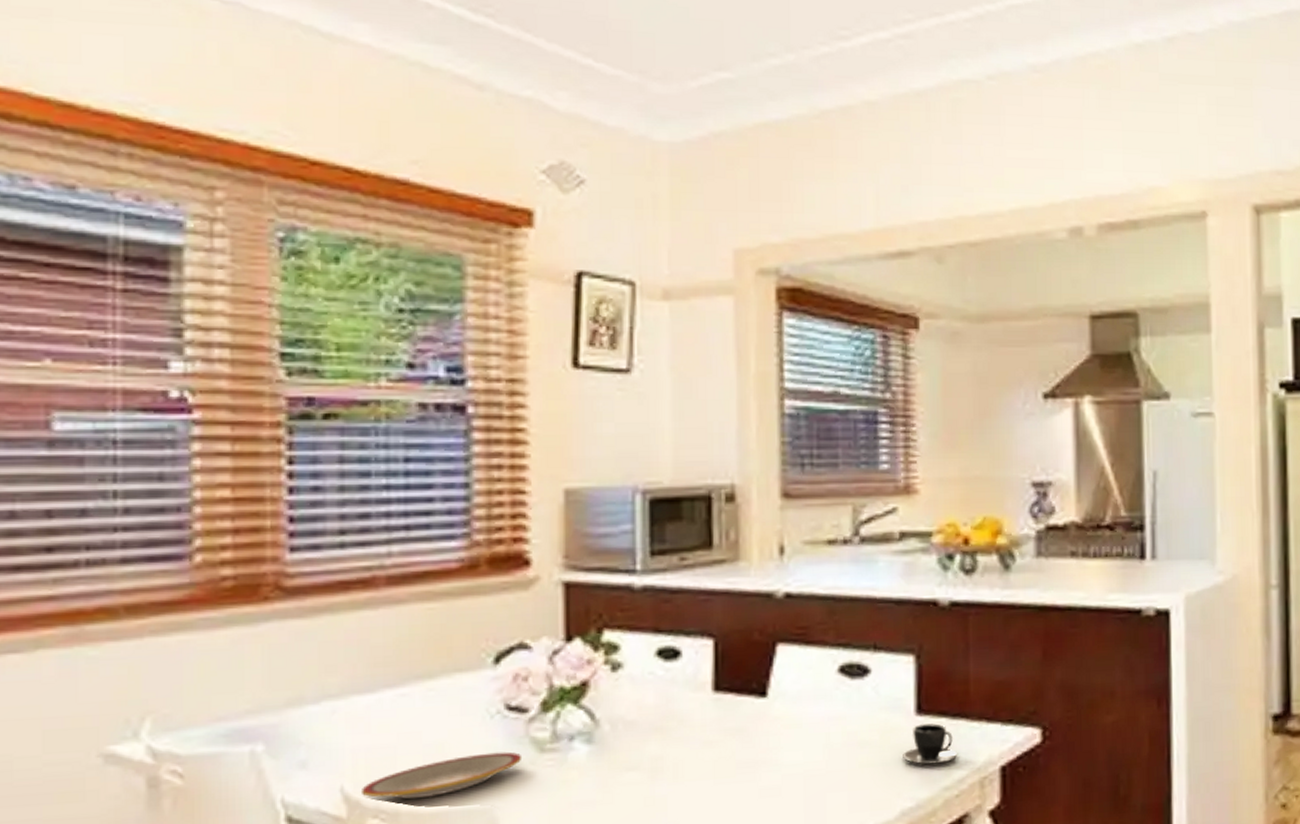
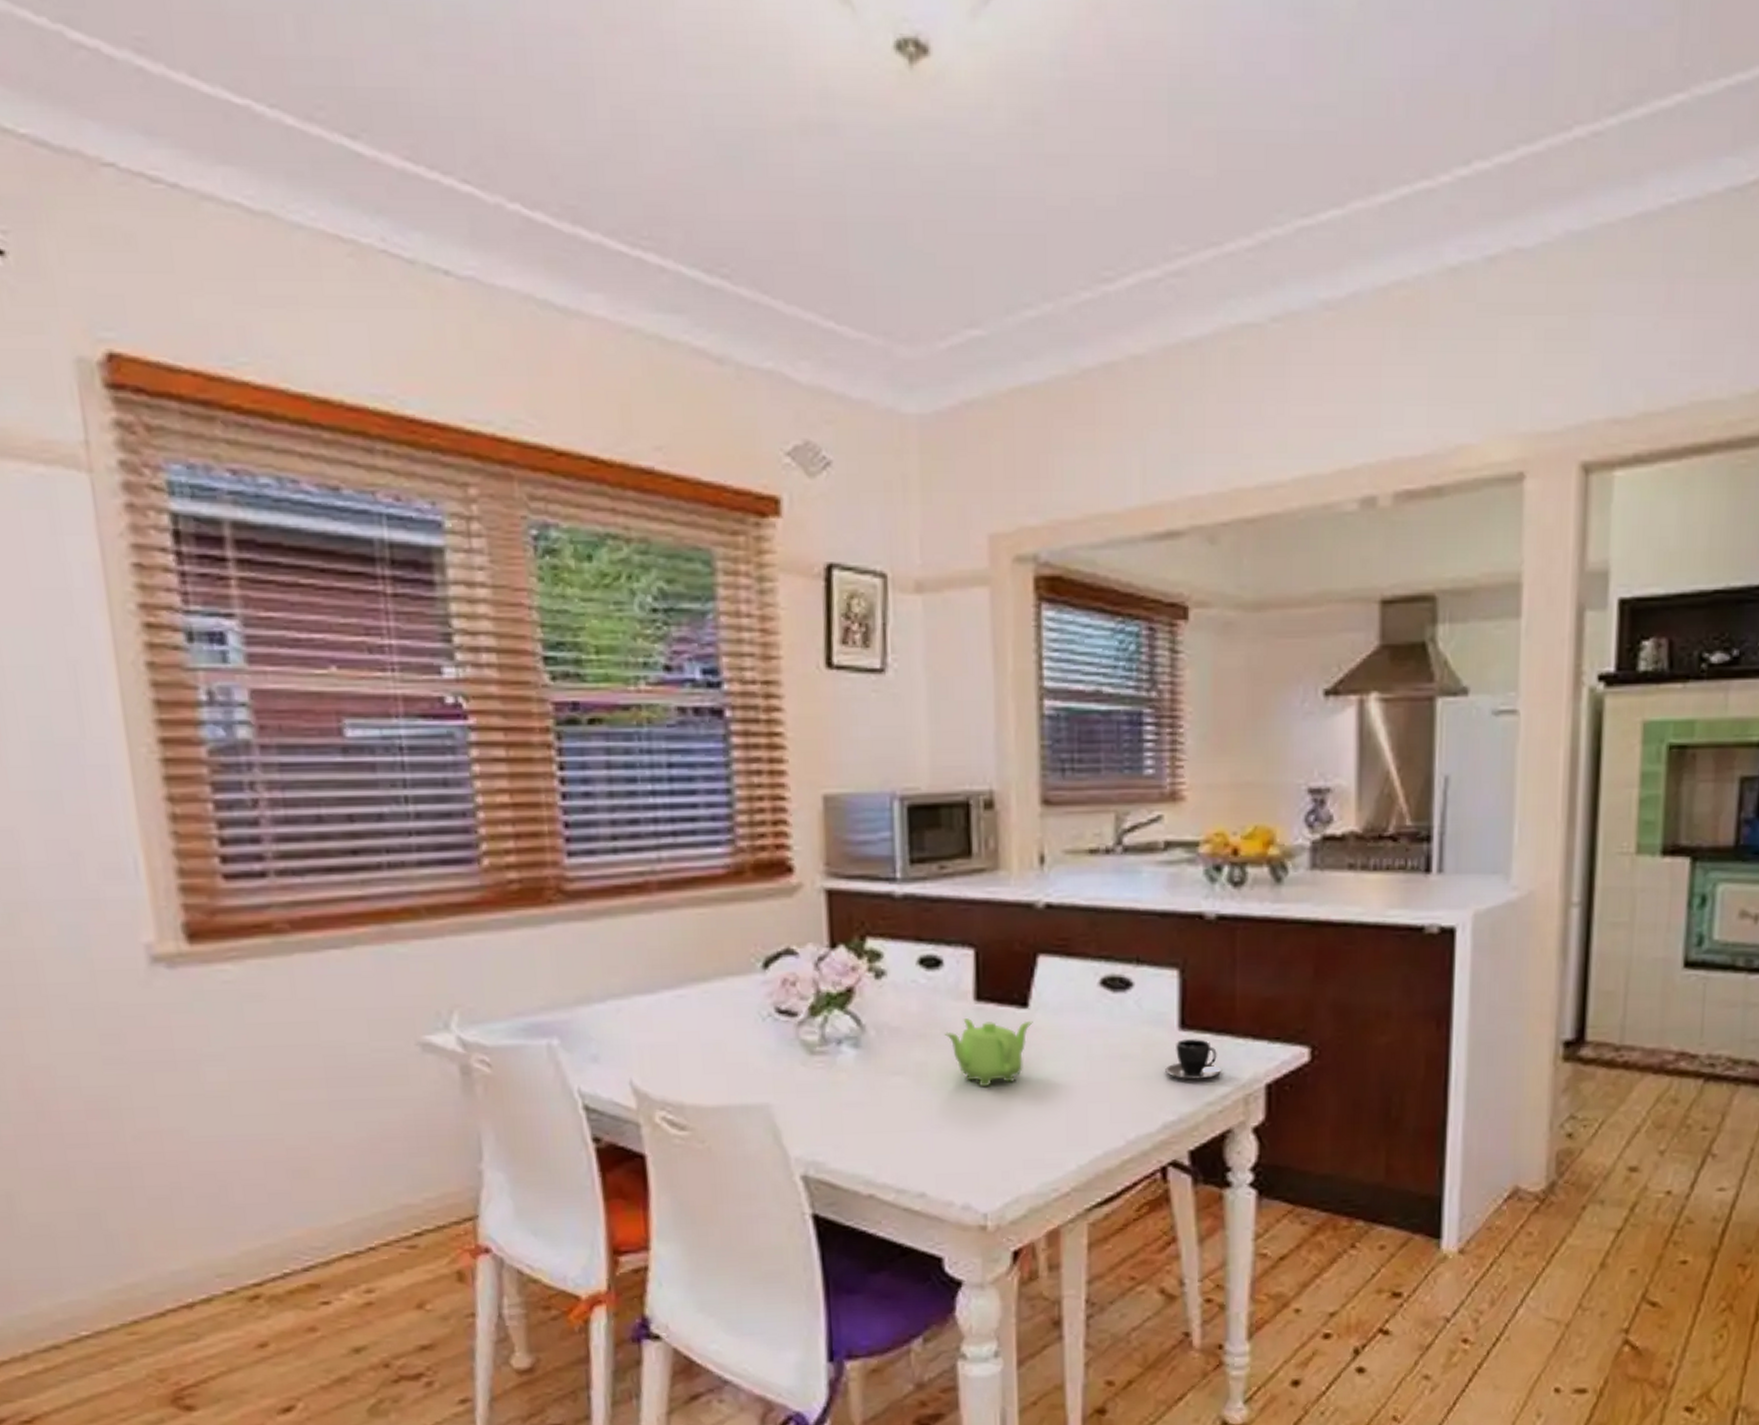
plate: present [362,751,523,800] -> none [649,1053,794,1094]
teapot: none [681,710,772,779] -> present [944,1018,1033,1086]

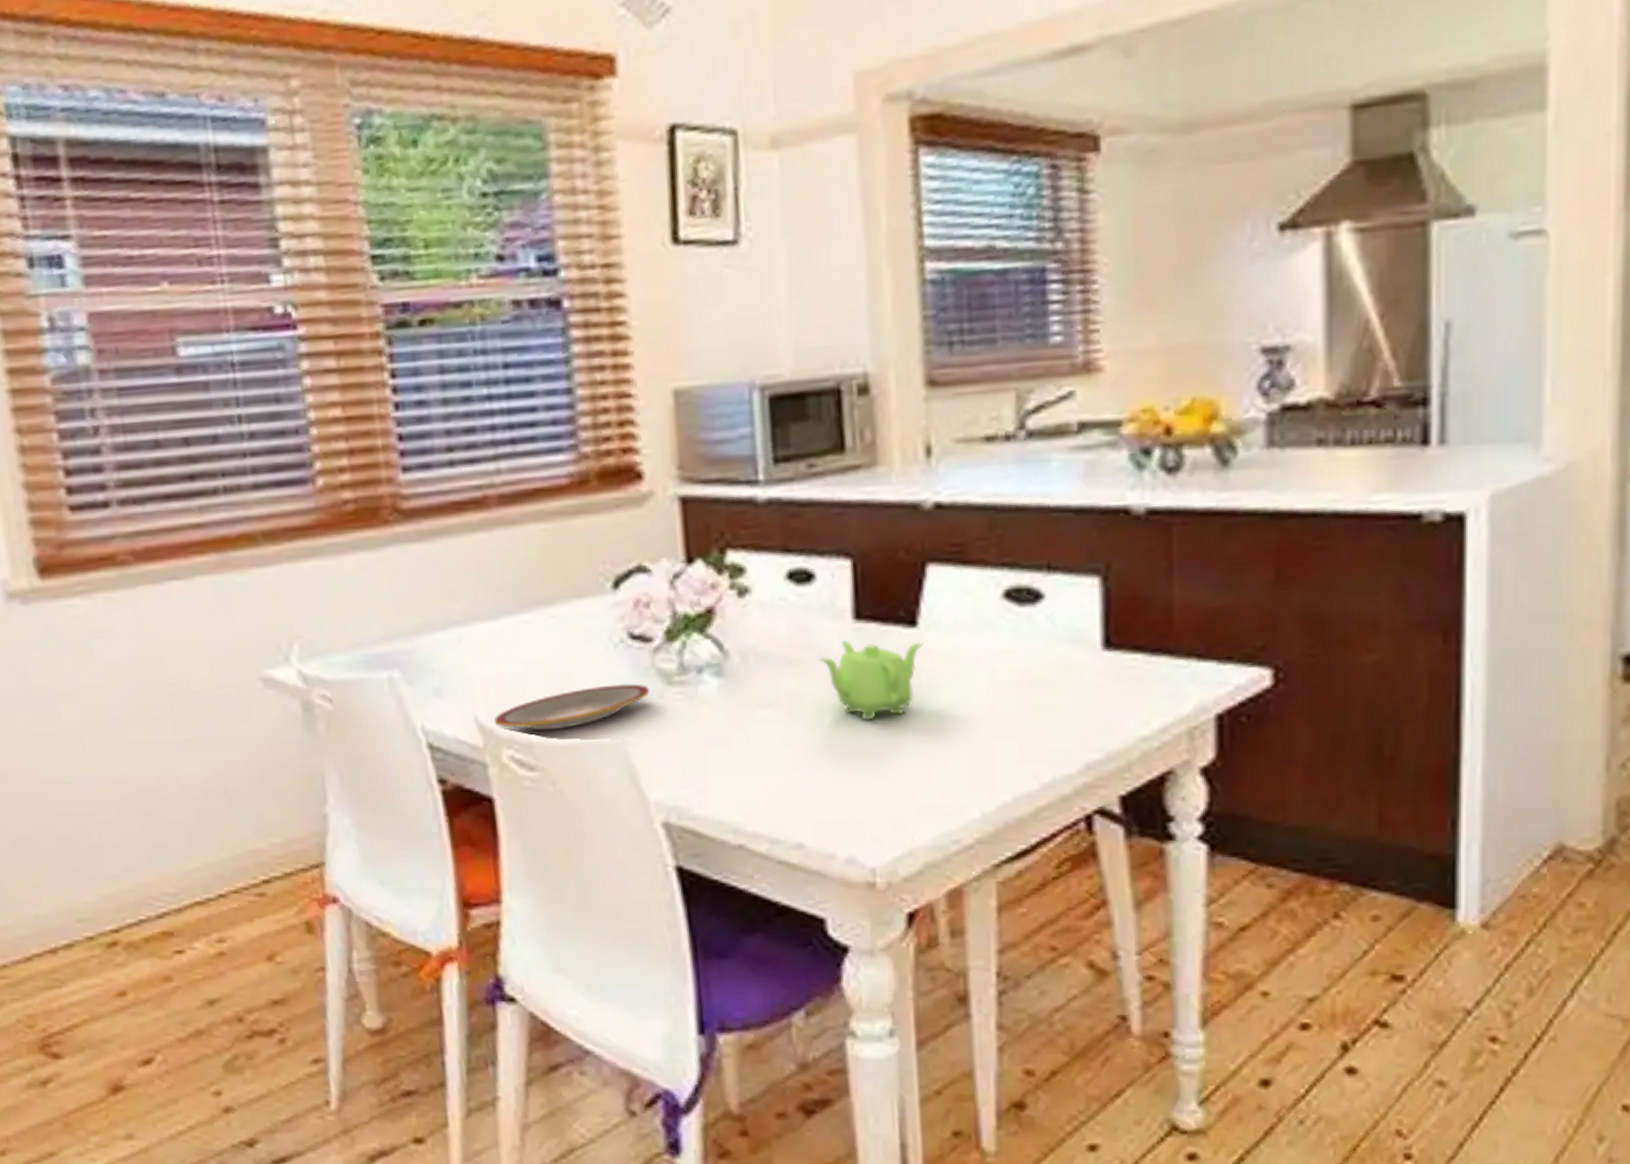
plate: none [649,1053,794,1094] -> present [494,683,650,731]
teacup: present [1165,1039,1221,1080] -> none [1087,660,1158,710]

